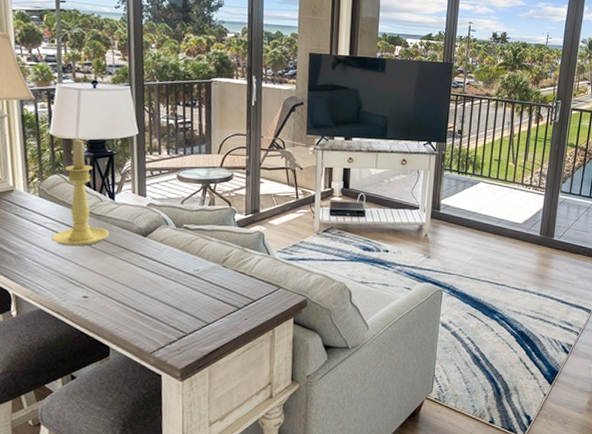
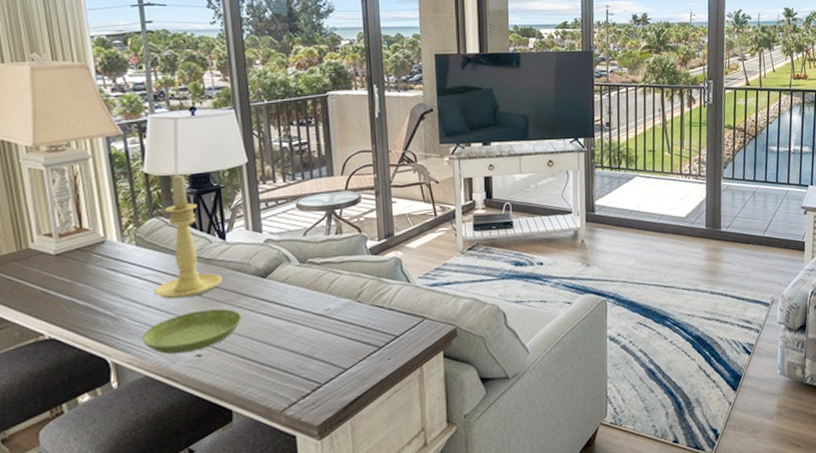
saucer: none [39,258,123,294] -> present [142,308,241,354]

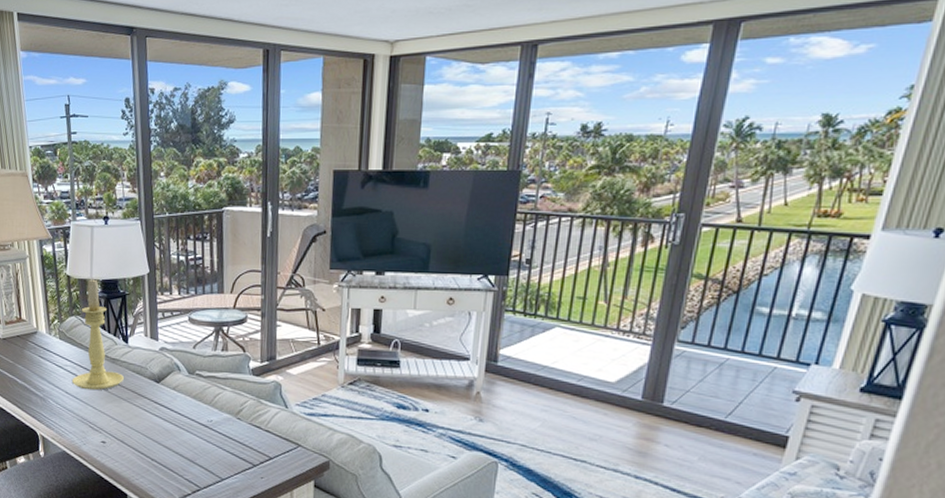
saucer: present [142,308,241,354] -> none [62,403,138,438]

